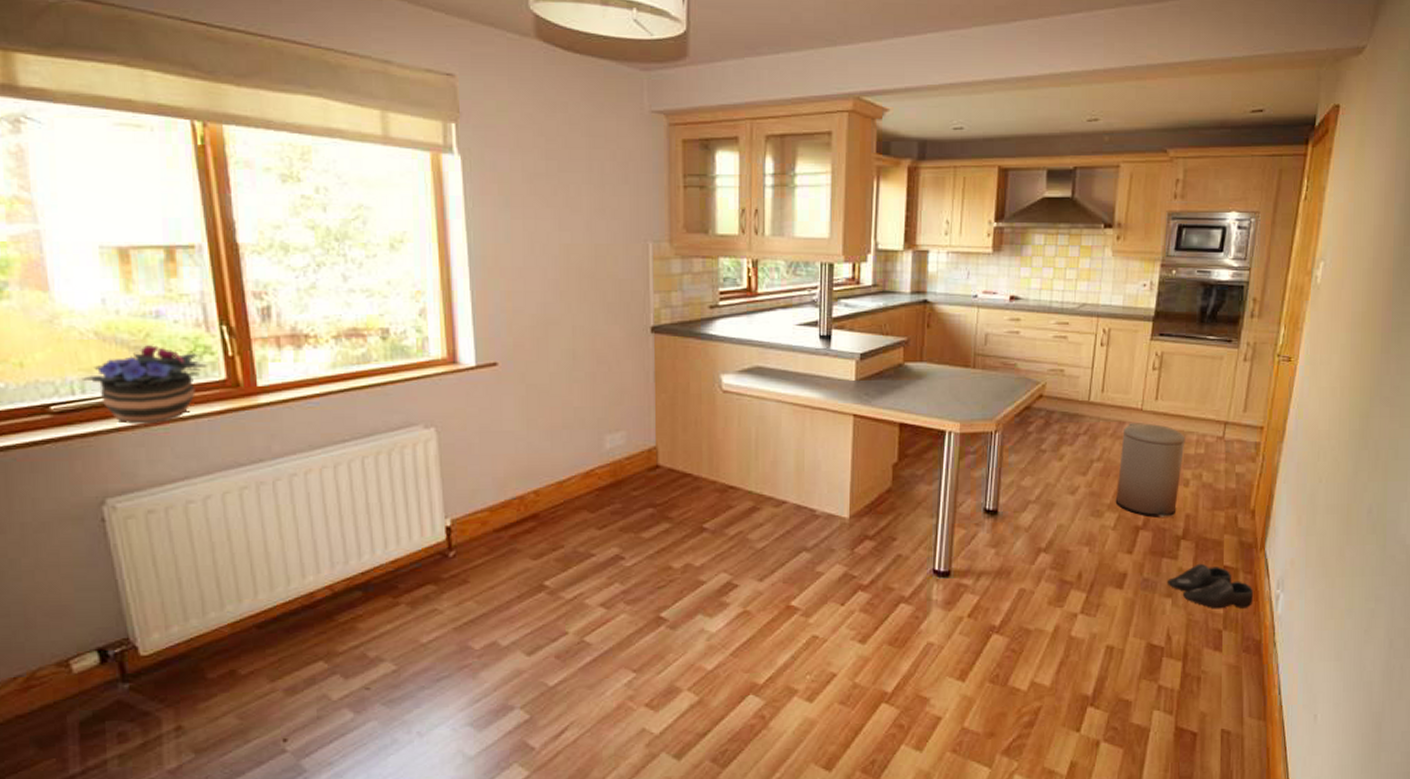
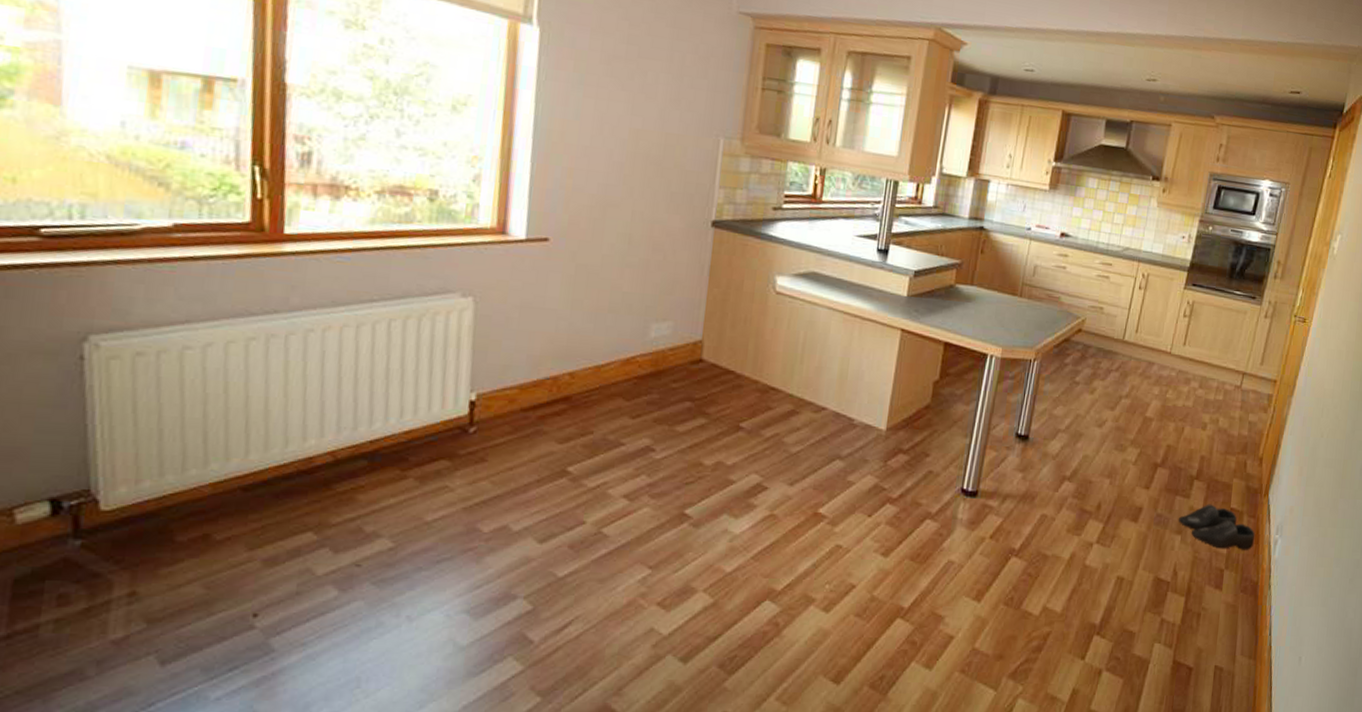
potted flower: present [81,345,207,425] -> none [83,176,231,261]
pedal bin: present [1115,423,1185,519] -> none [1138,364,1207,459]

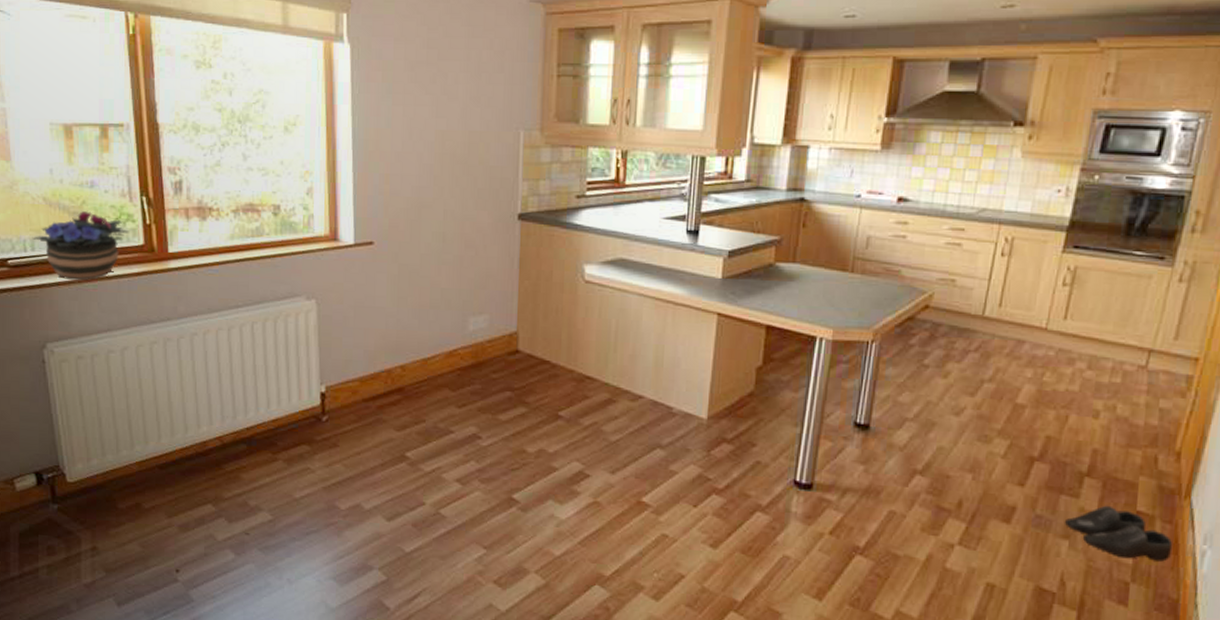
potted flower: none [83,176,231,261] -> present [32,211,129,282]

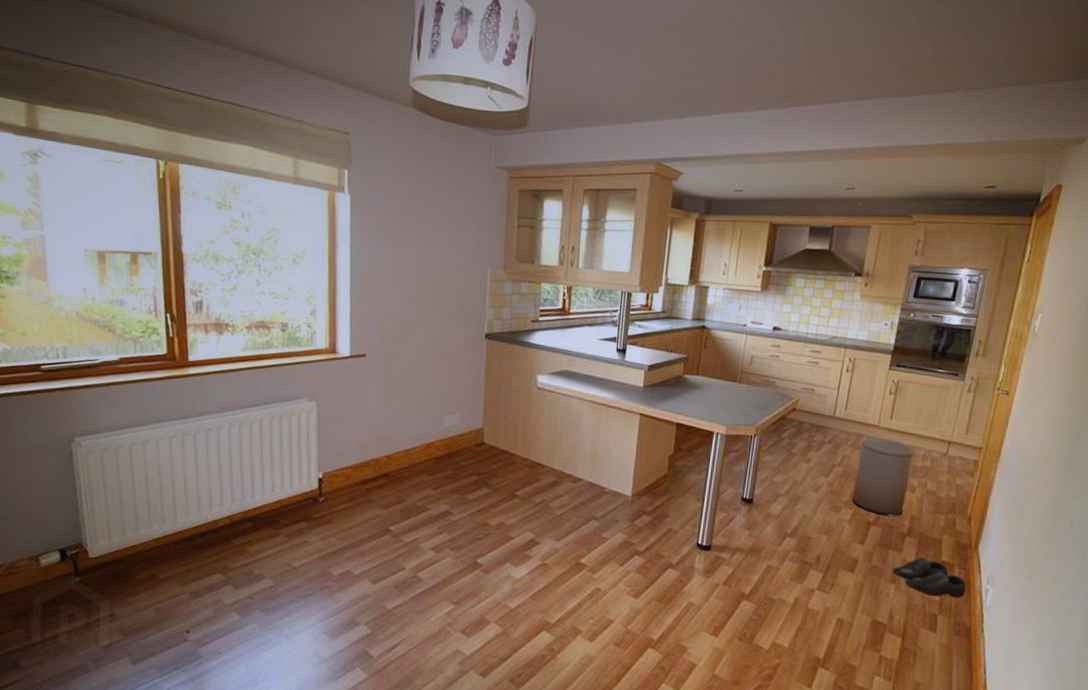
potted flower: present [32,211,129,282] -> none [64,325,154,385]
pedal bin: none [1007,343,1098,452] -> present [851,436,914,518]

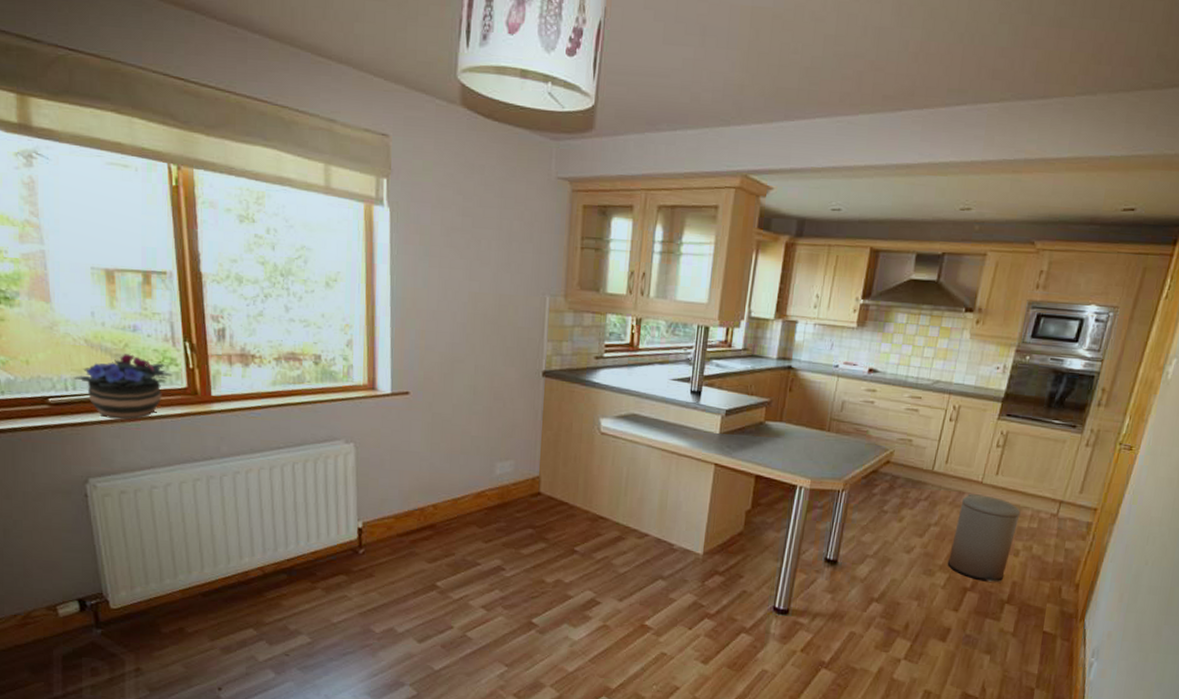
potted flower: none [64,325,154,385] -> present [73,354,172,421]
shoe: present [892,557,967,598] -> none [987,626,1069,672]

